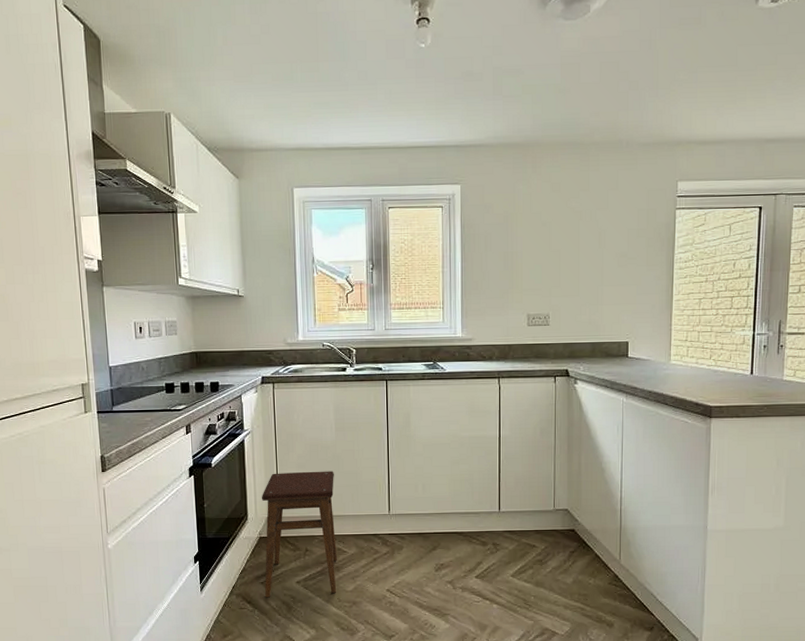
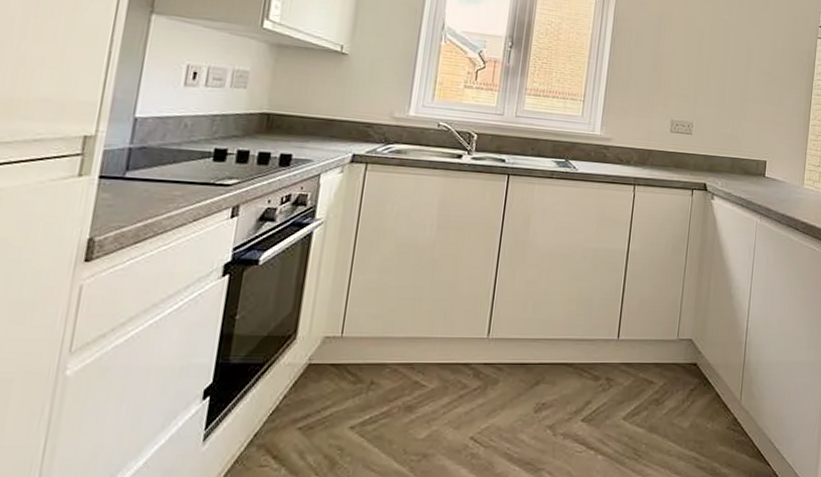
stool: present [261,471,337,598] -> none [301,278,426,450]

